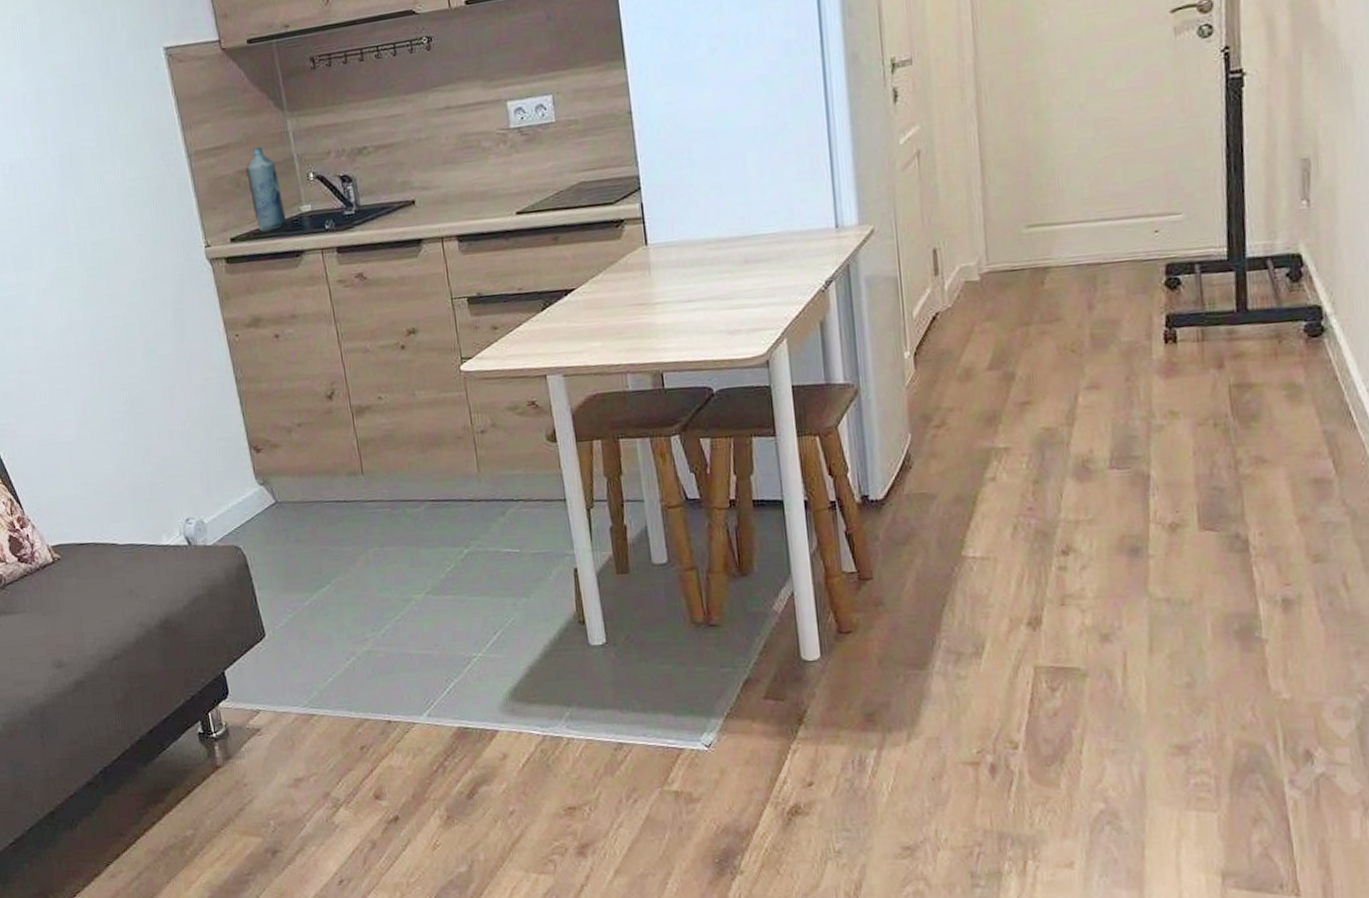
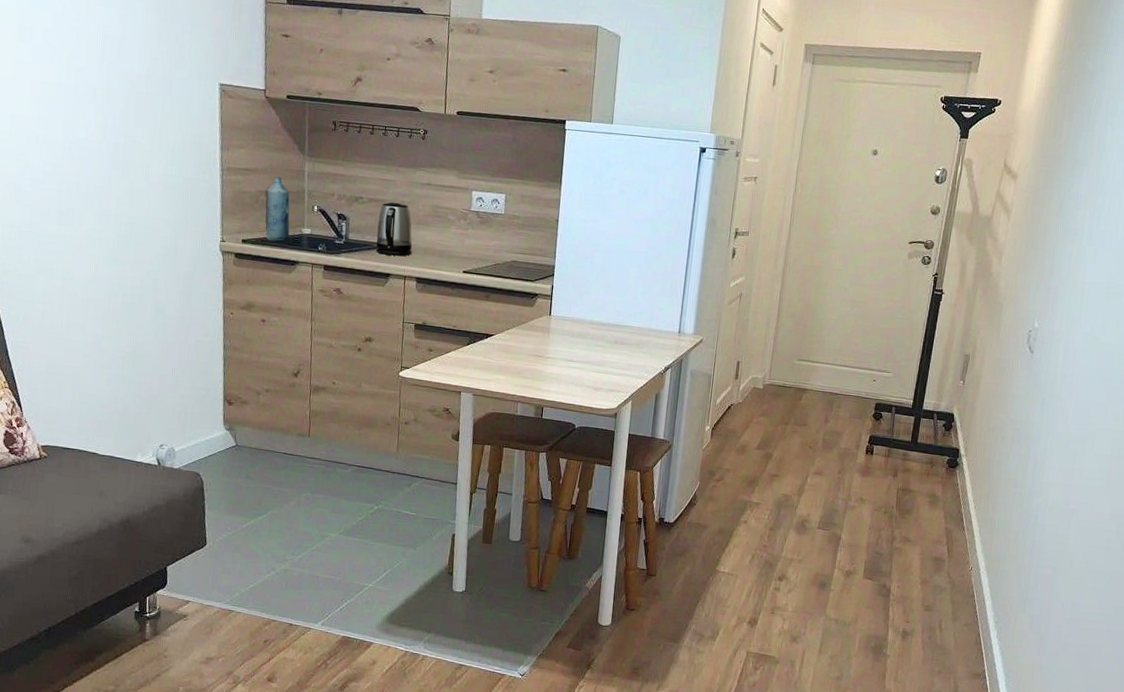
kettle: none [392,141,445,216] -> present [376,201,413,256]

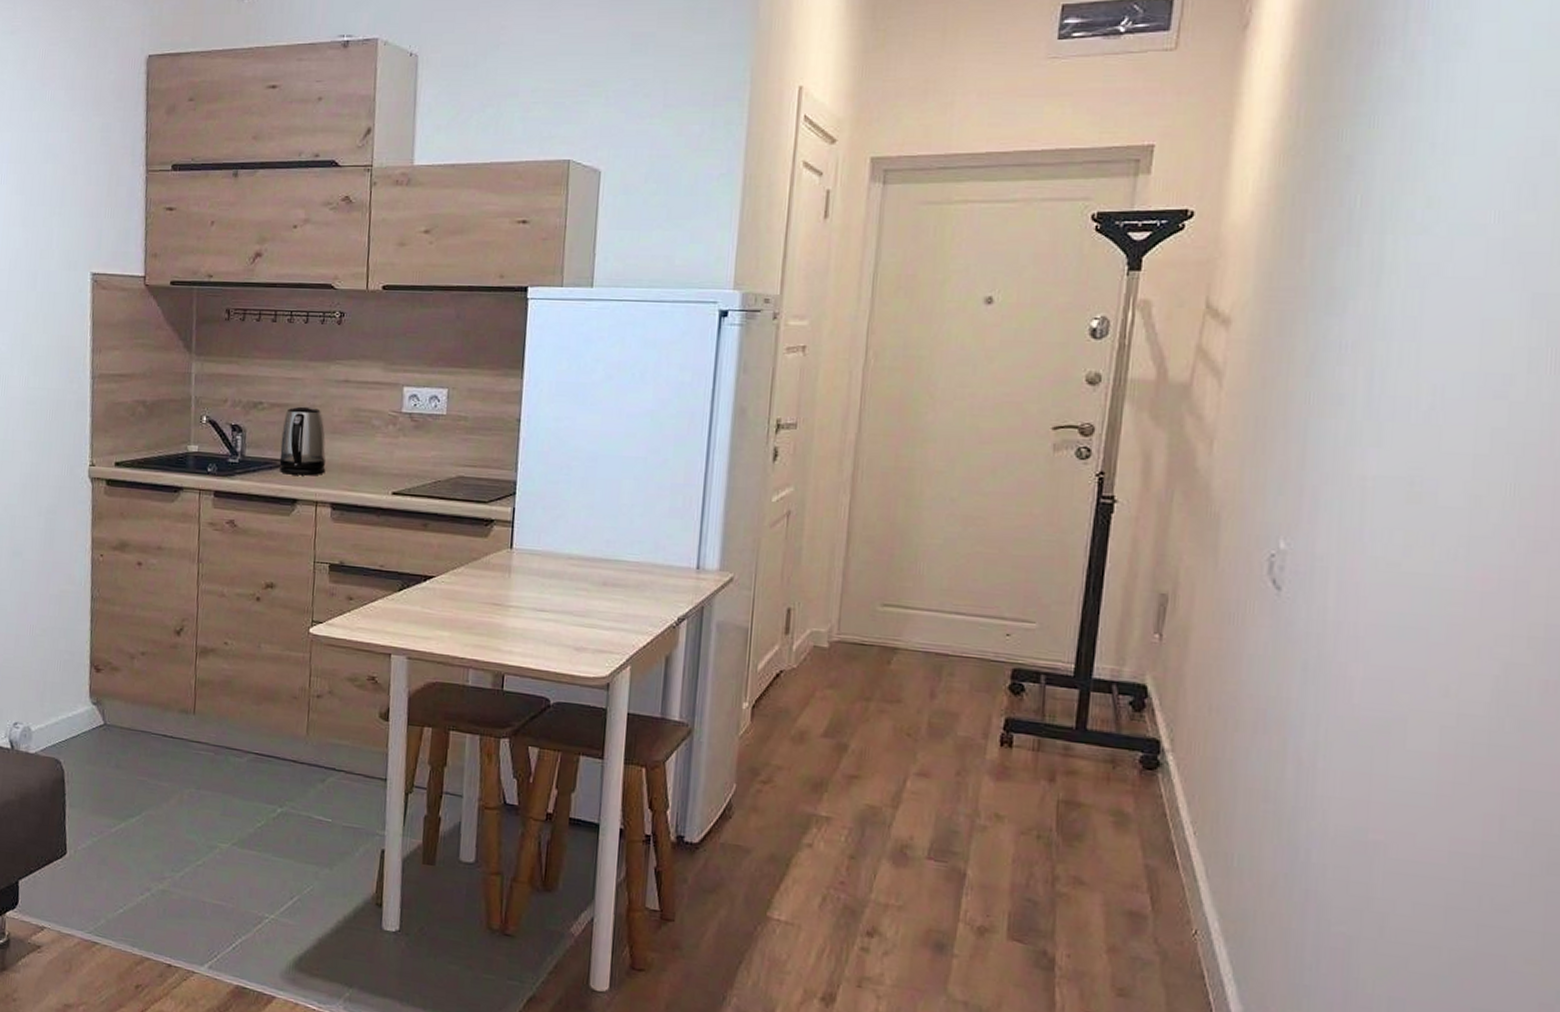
bottle: present [266,176,290,243] -> none [143,382,173,464]

